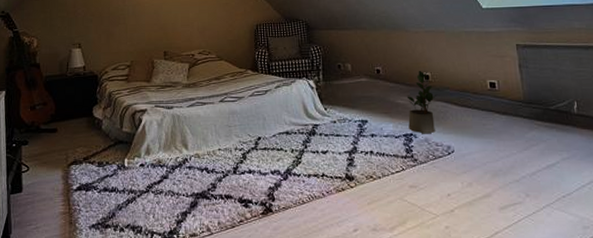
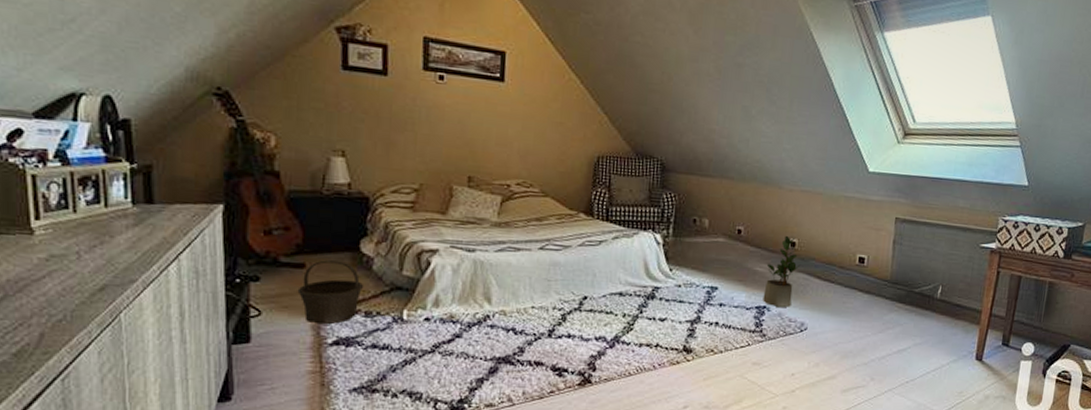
basket: none [52,124,97,174] -> present [297,260,364,324]

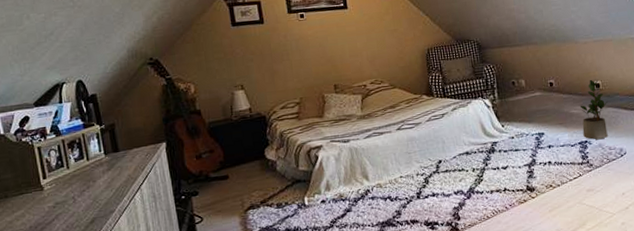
basket: present [297,260,364,324] -> none [226,168,273,220]

